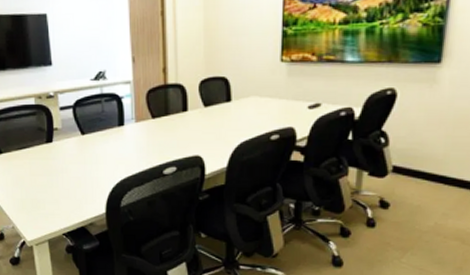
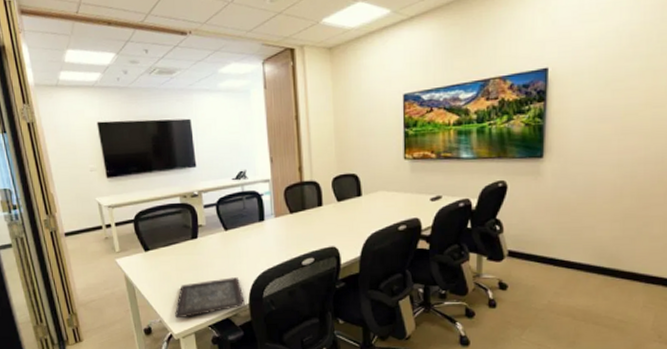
tray: none [27,185,101,225] -> present [174,277,245,319]

